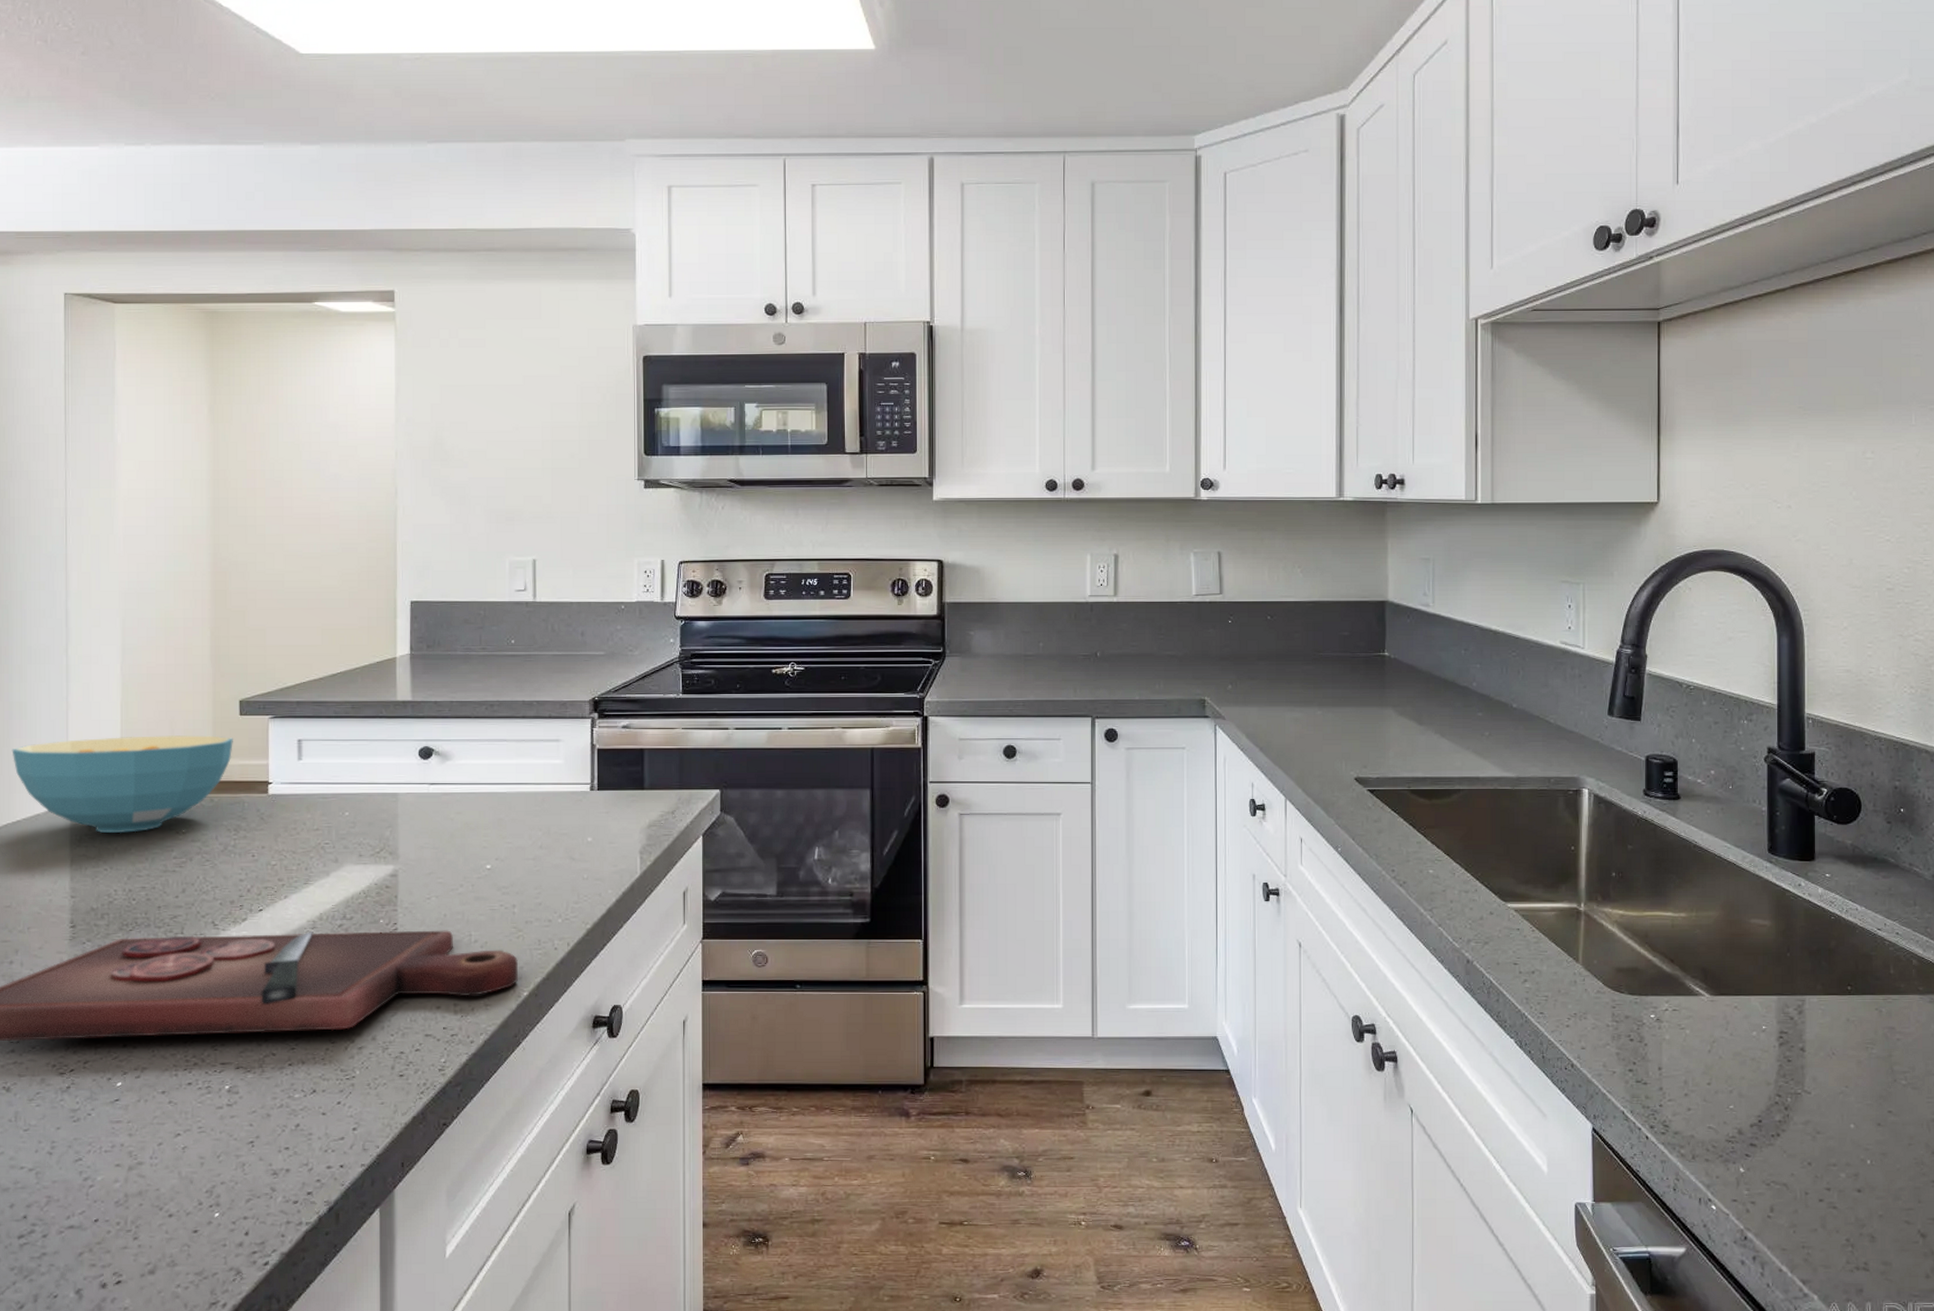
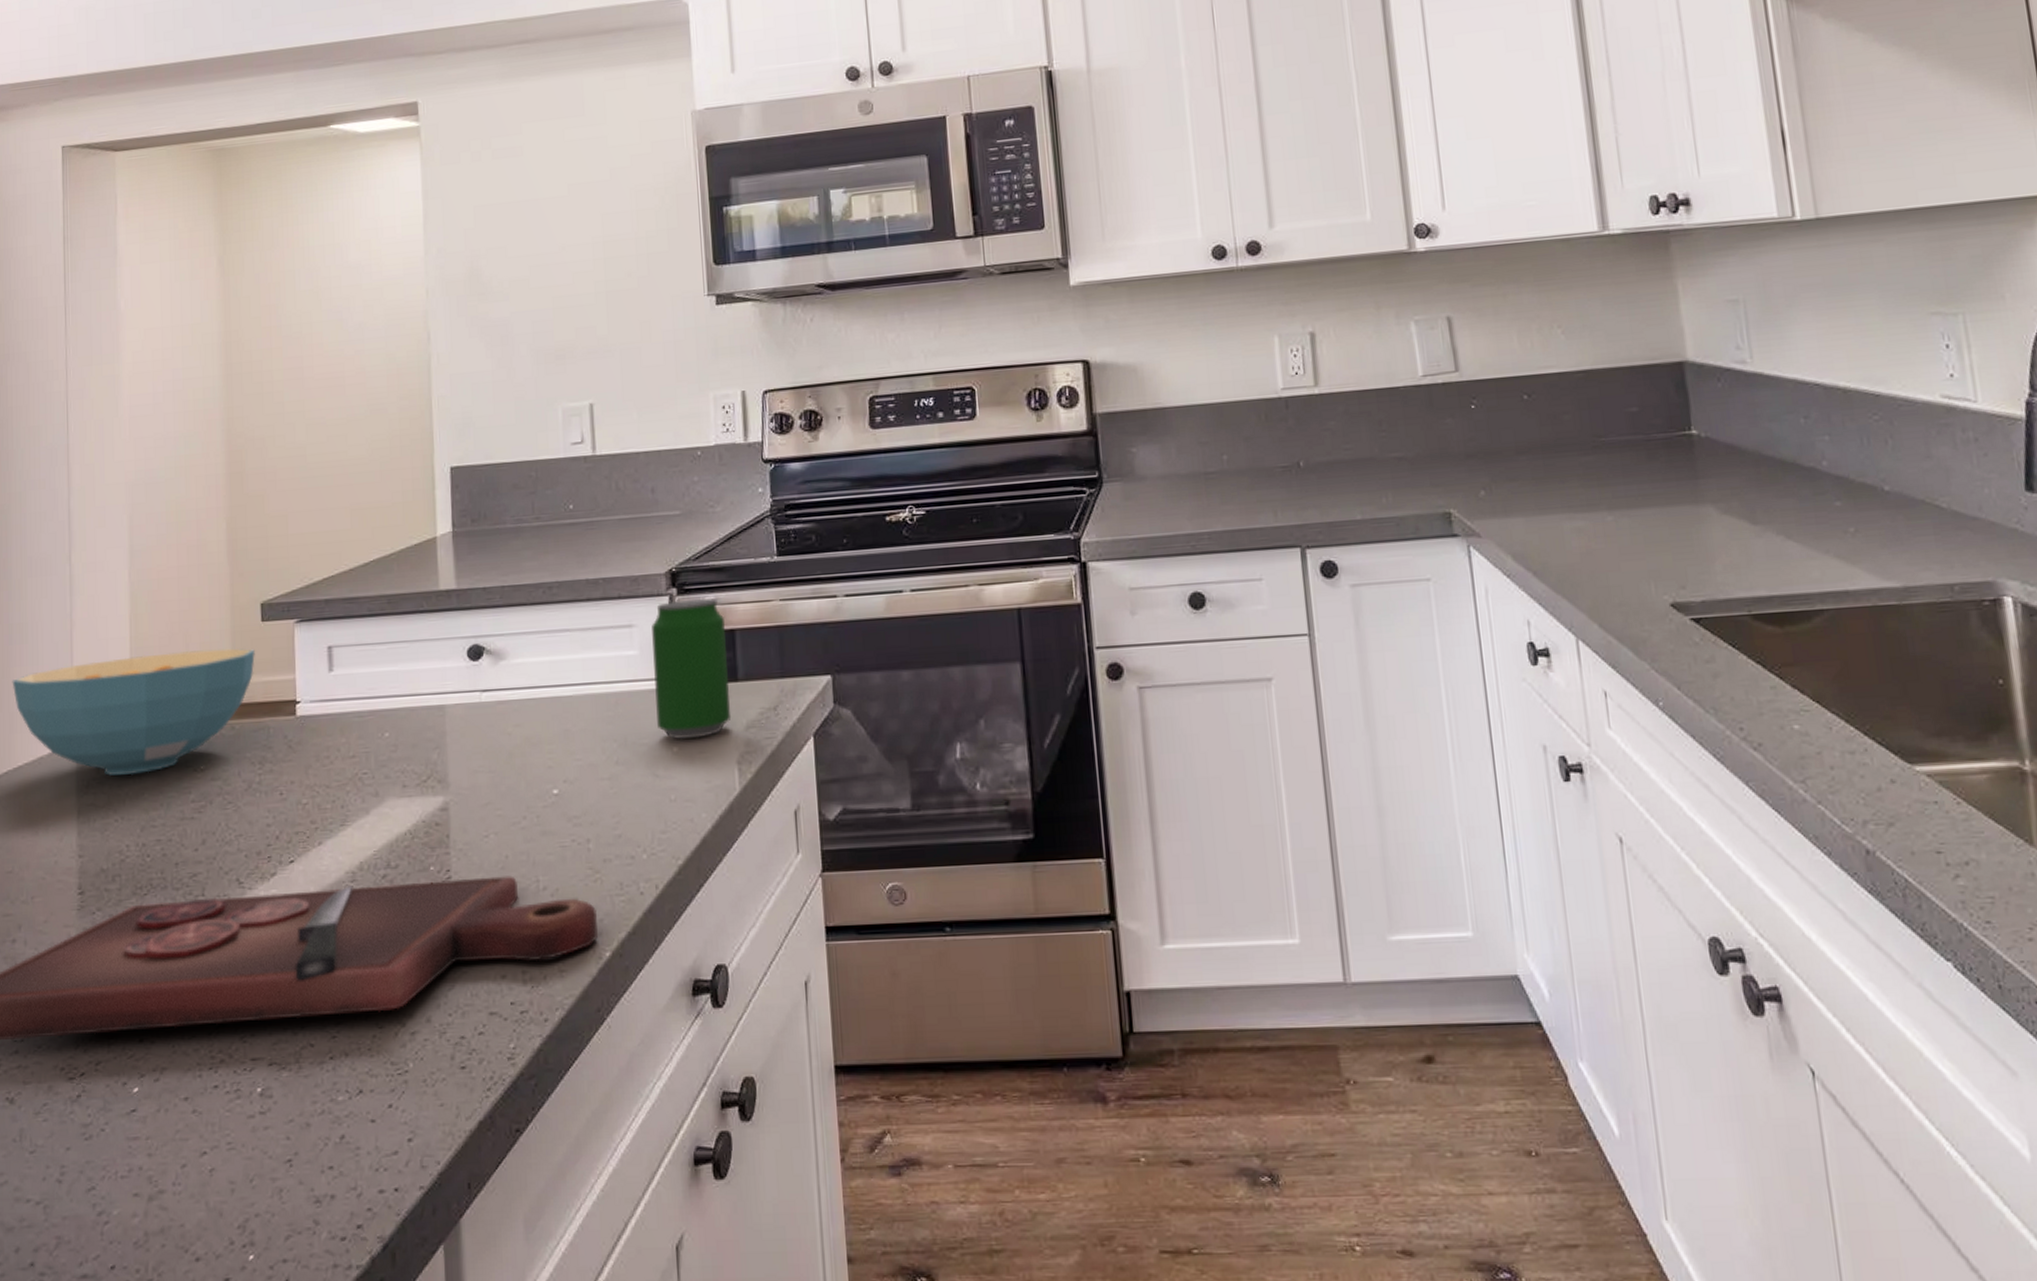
beverage can: none [576,722,637,832] -> present [652,598,732,740]

